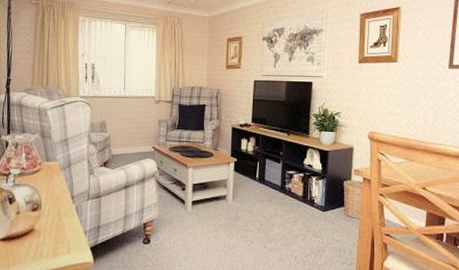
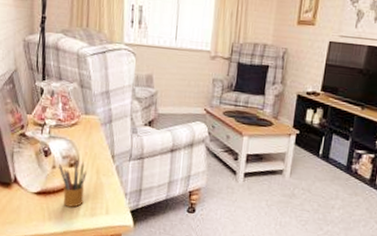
pencil box: none [23,202,49,250] -> present [59,158,87,207]

